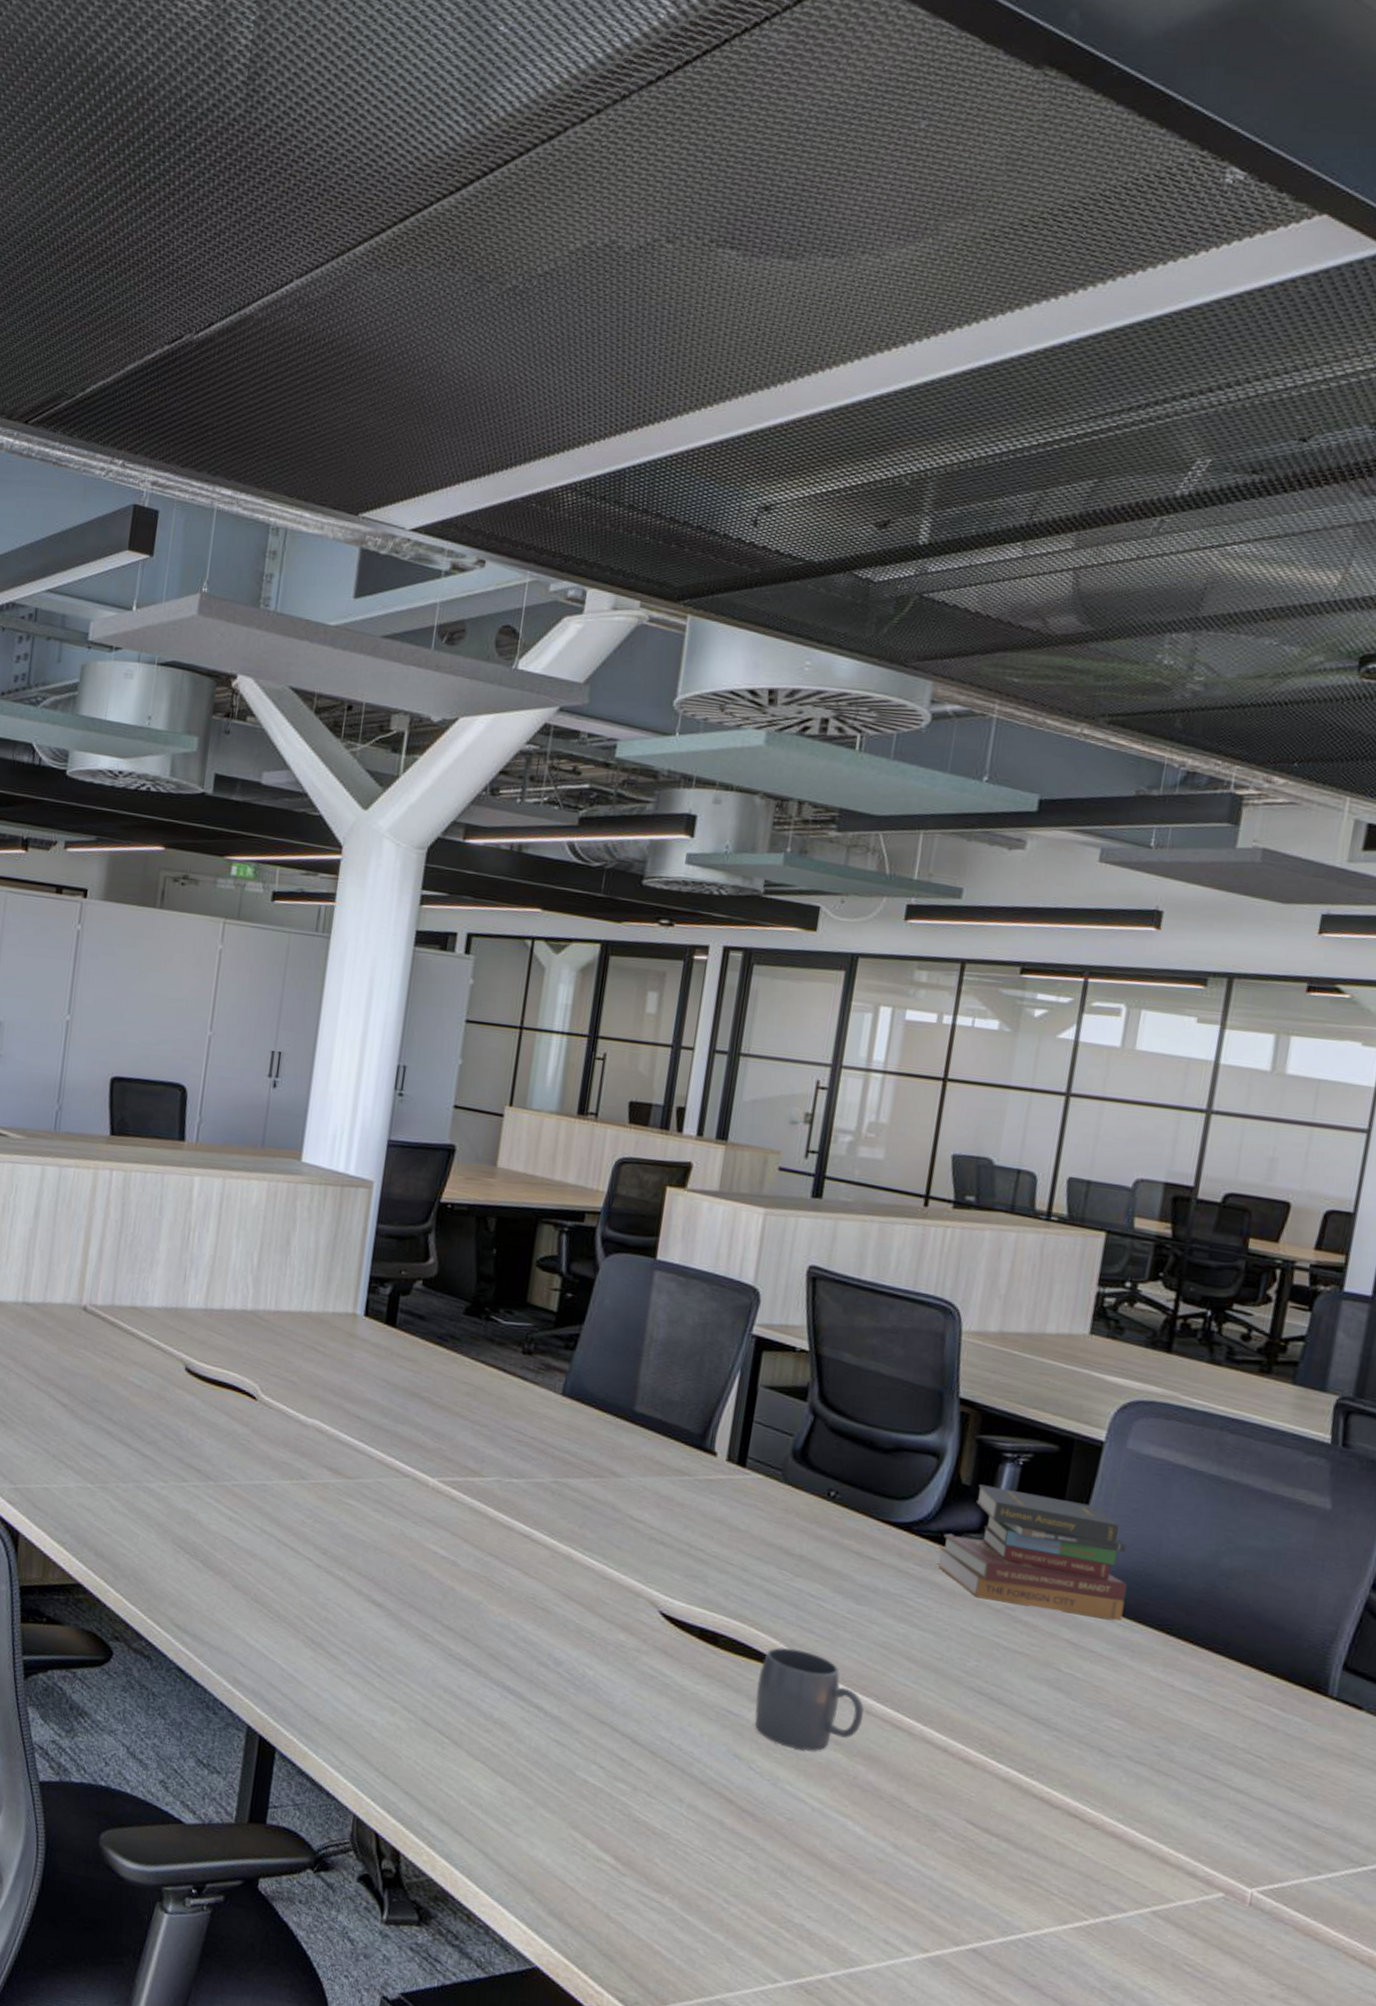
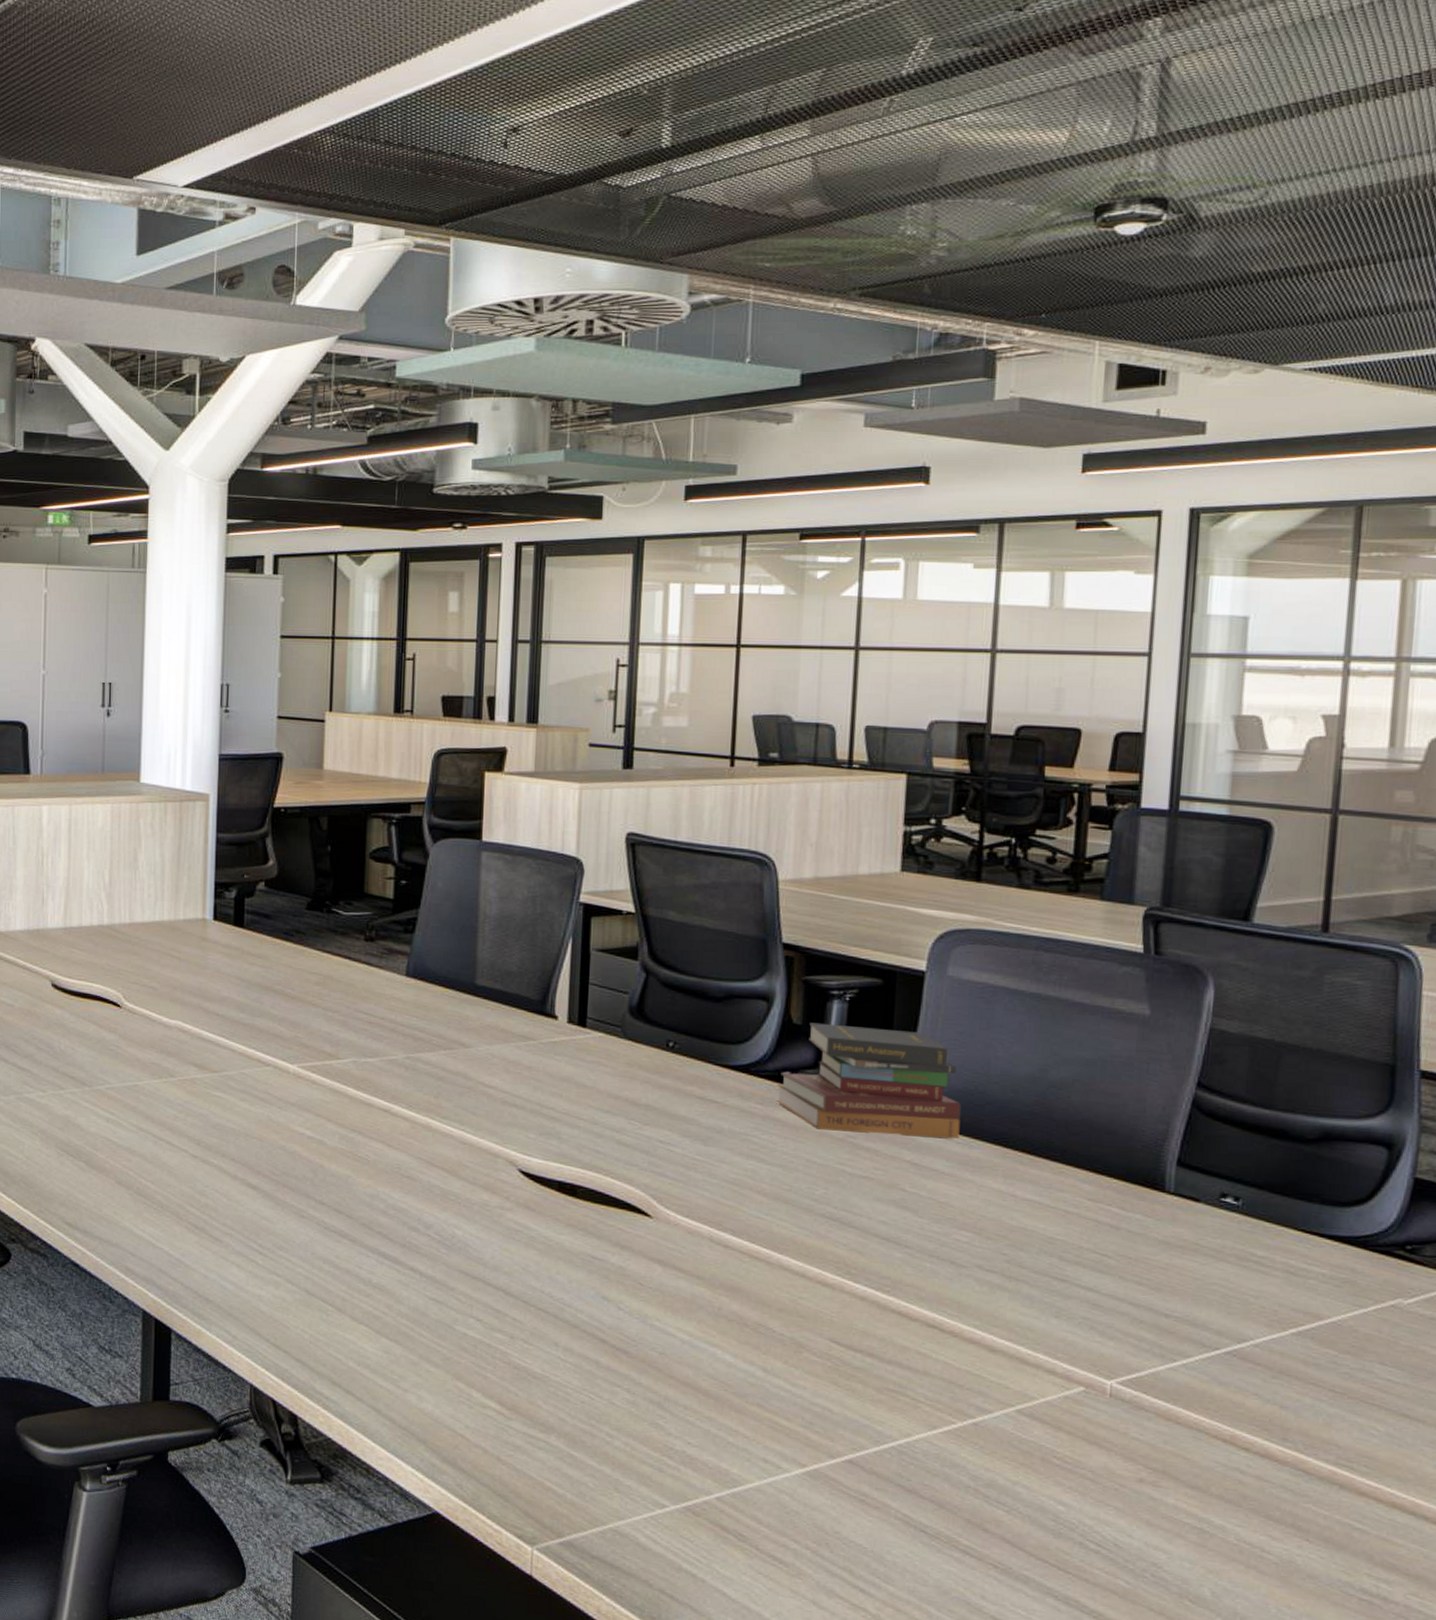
mug: present [754,1646,864,1751] -> none [617,1192,722,1287]

